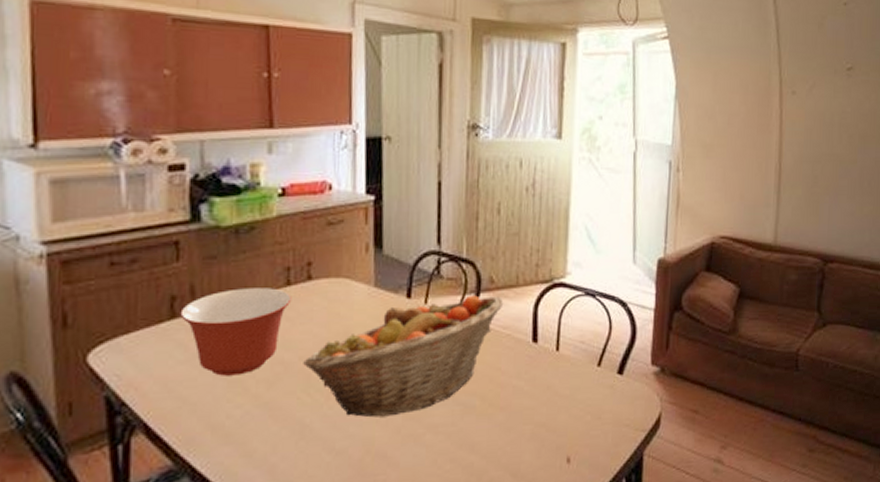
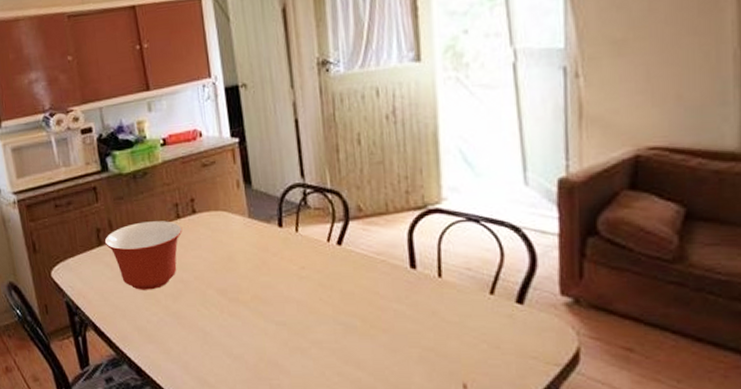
fruit basket: present [303,295,504,418] -> none [198,223,375,330]

